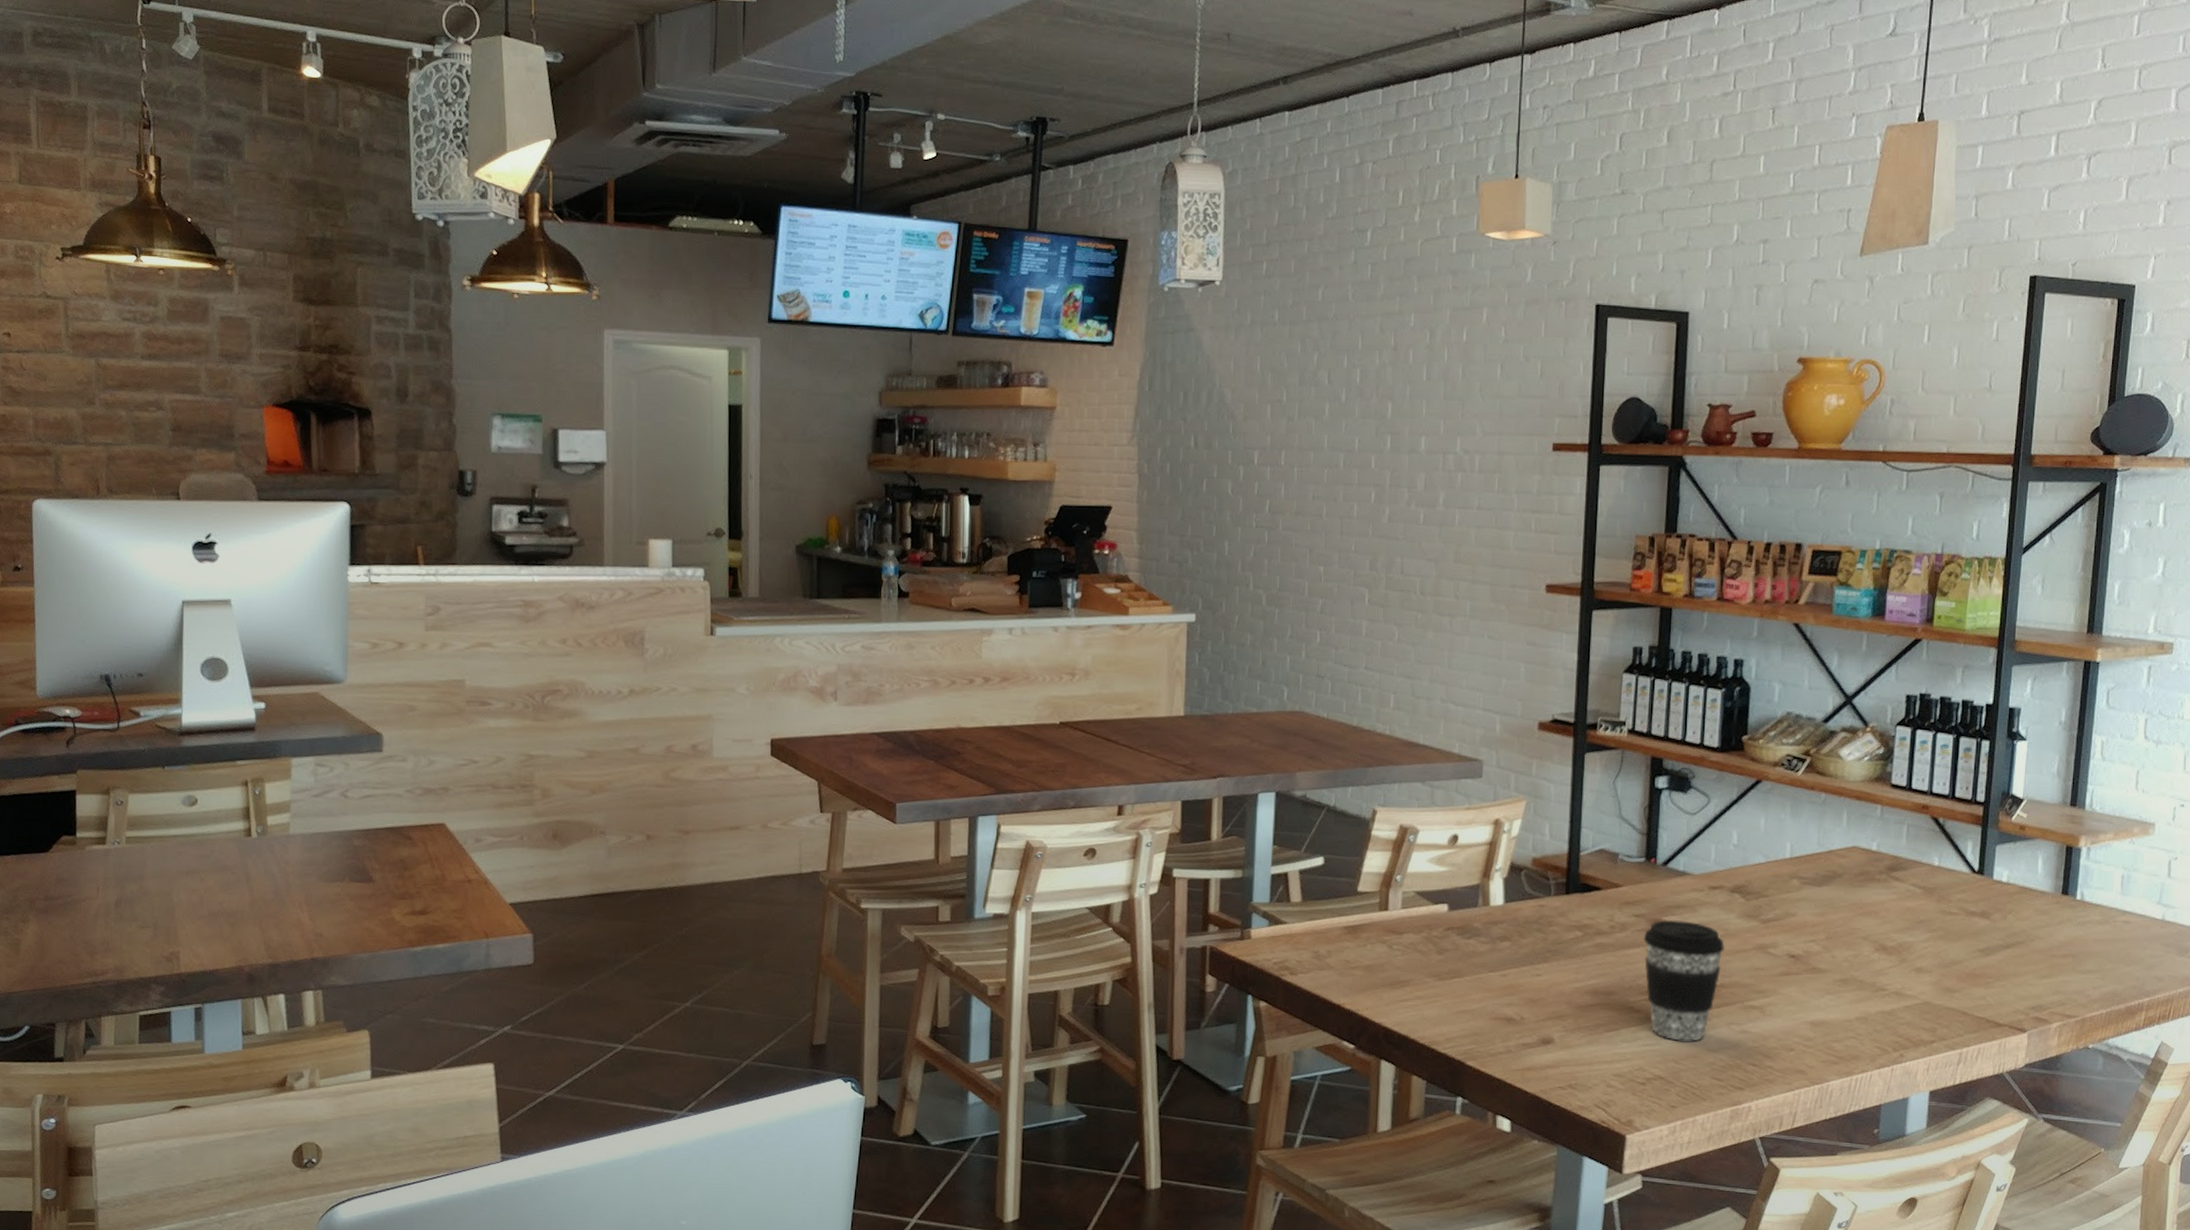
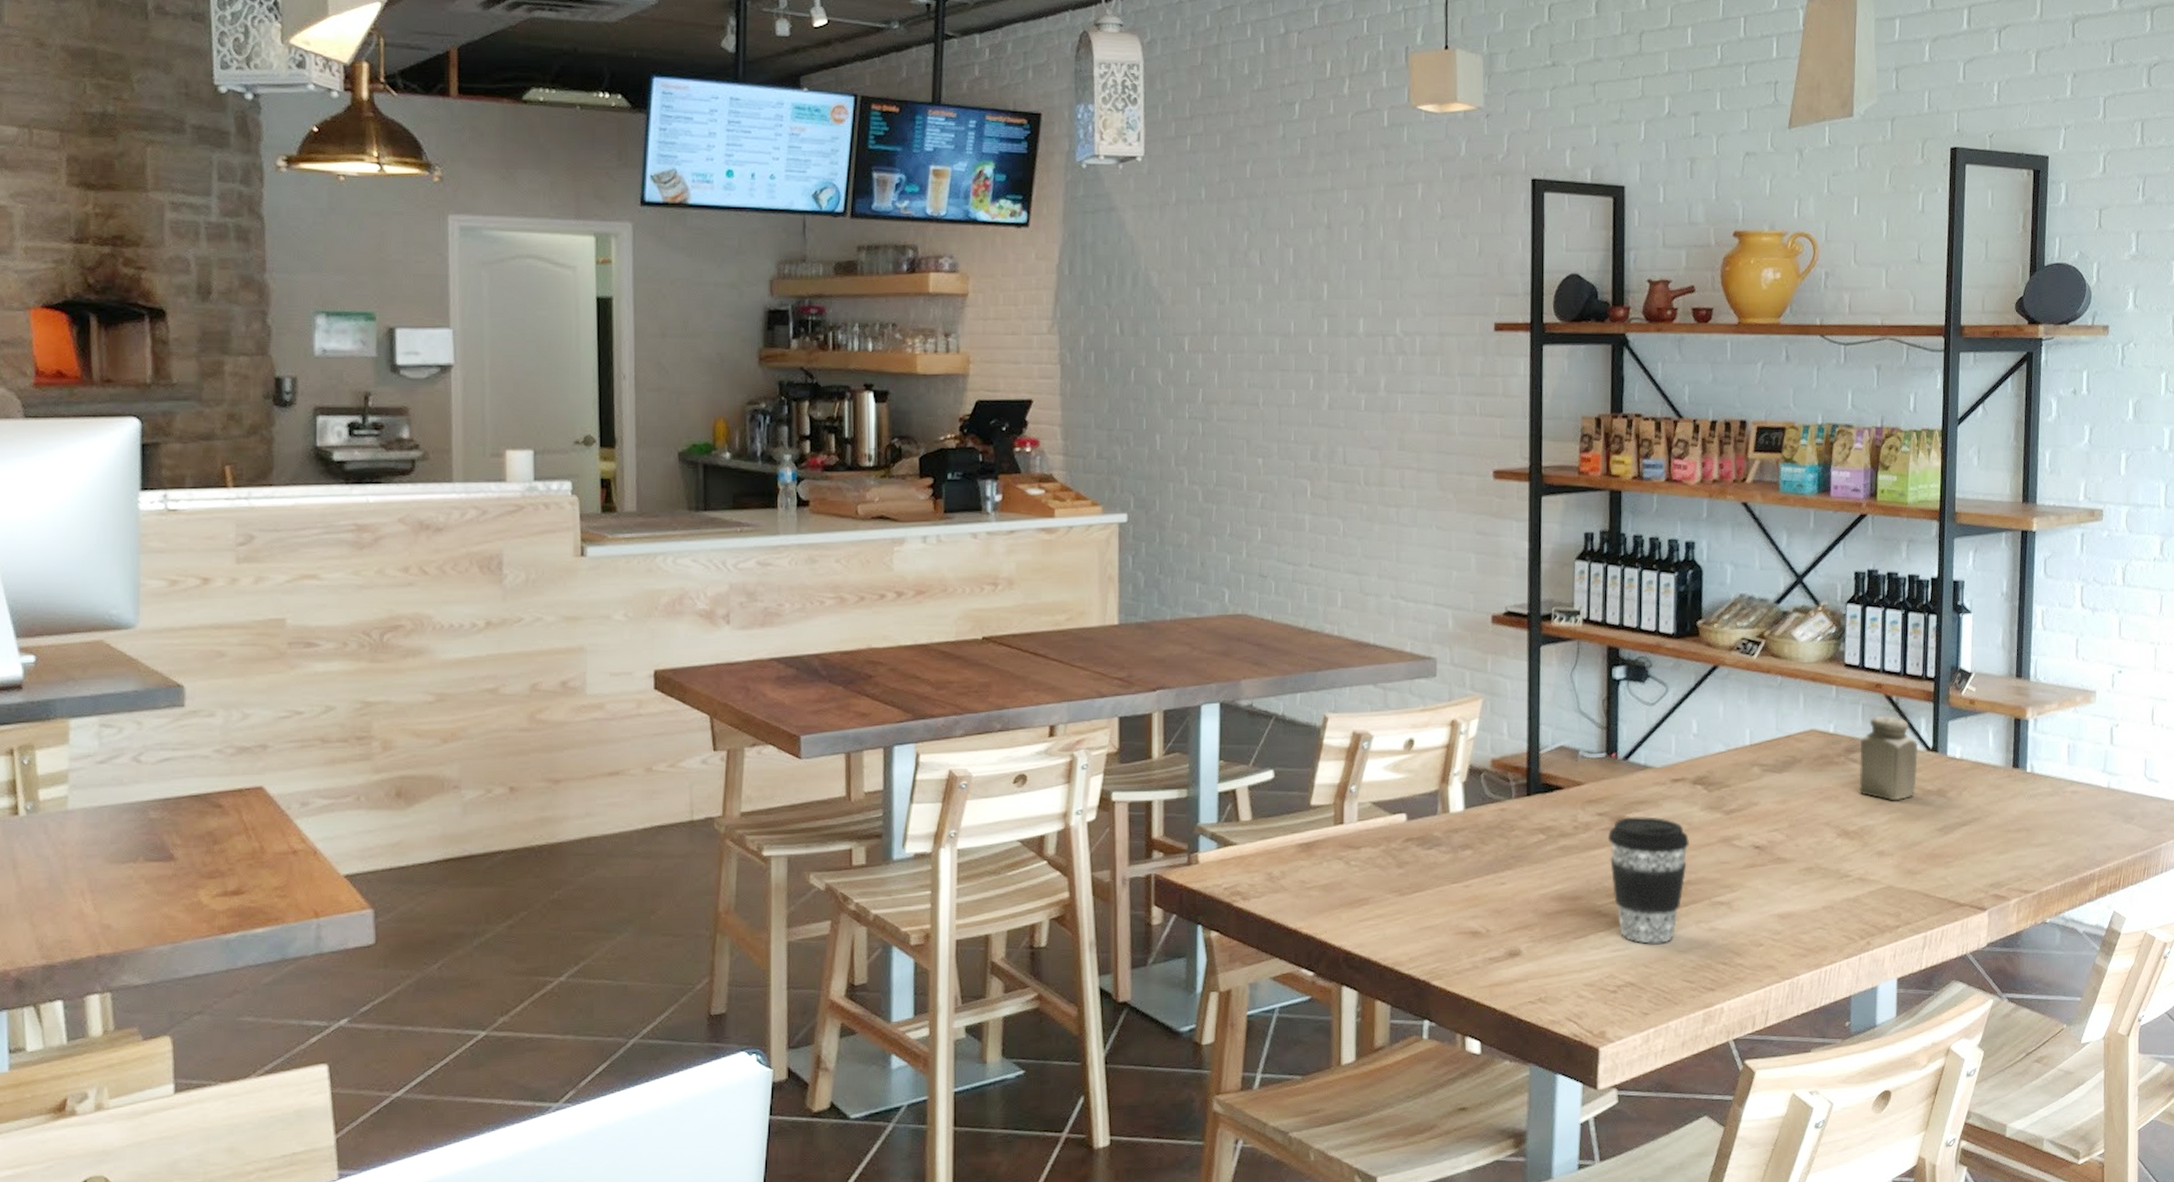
salt shaker: none [1900,837,1964,920] -> present [1859,716,1919,801]

